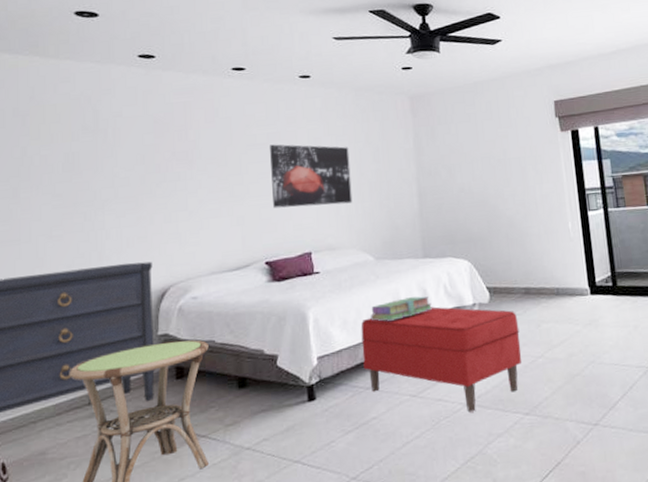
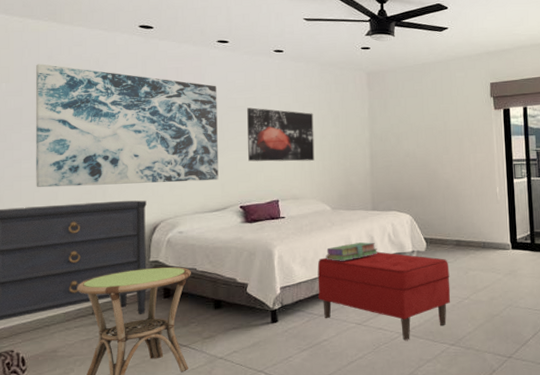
wall art: none [15,105,239,254] -> present [36,64,219,188]

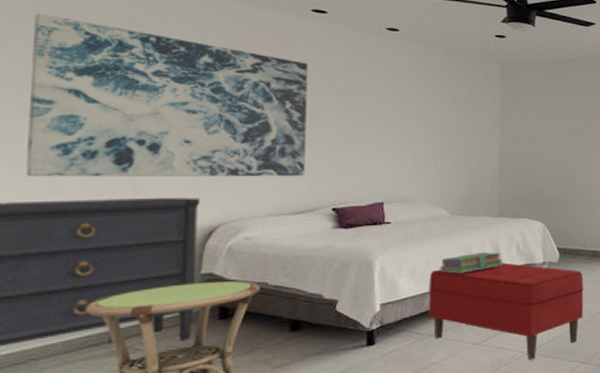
wall art: present [247,107,315,162] -> none [346,92,433,159]

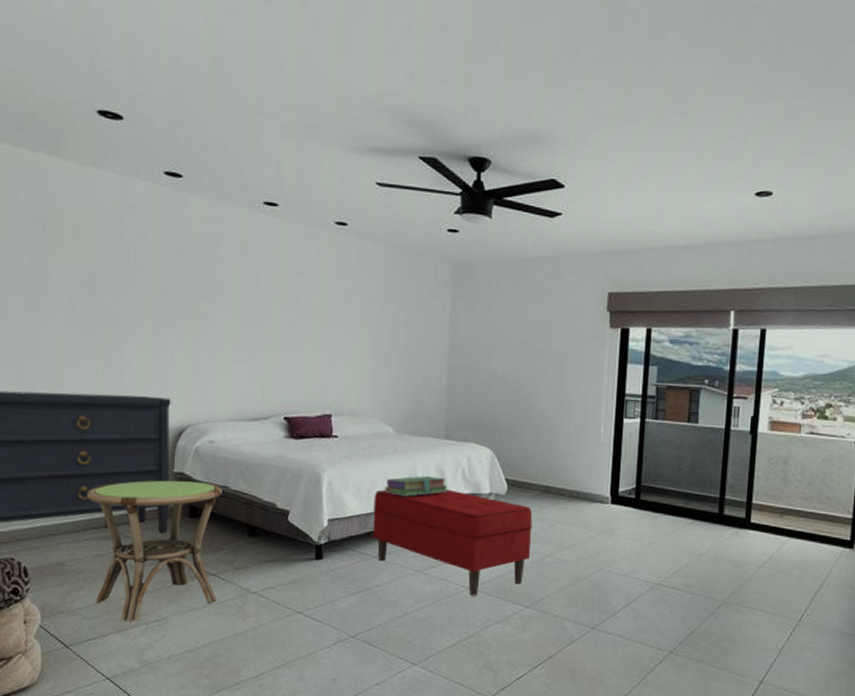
wall art: present [26,13,308,177] -> none [34,210,261,383]

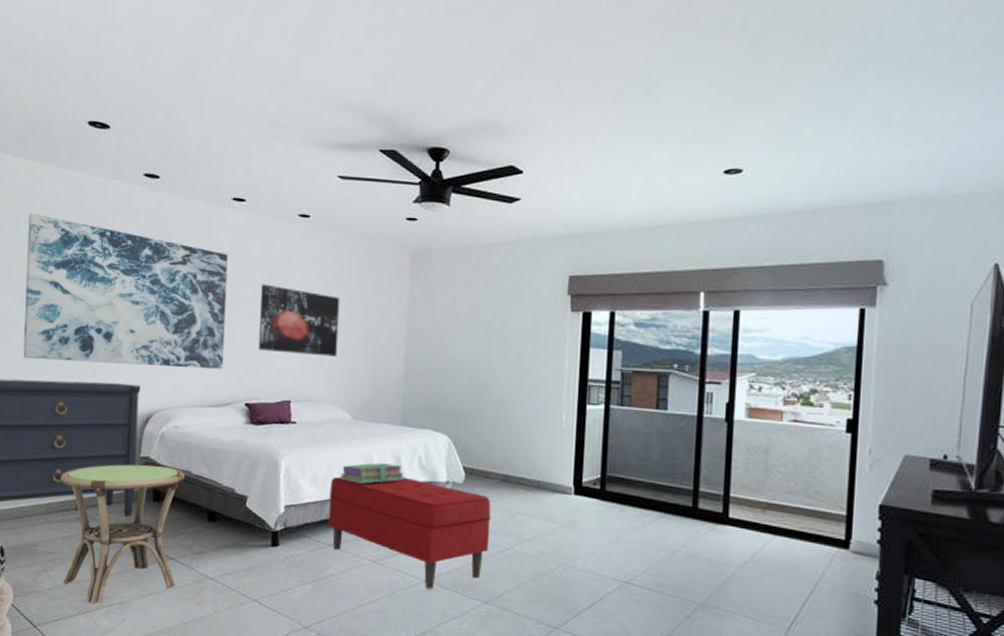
wall art: none [34,210,261,383] -> present [23,213,228,370]
wall art: none [297,294,381,370] -> present [259,284,340,357]

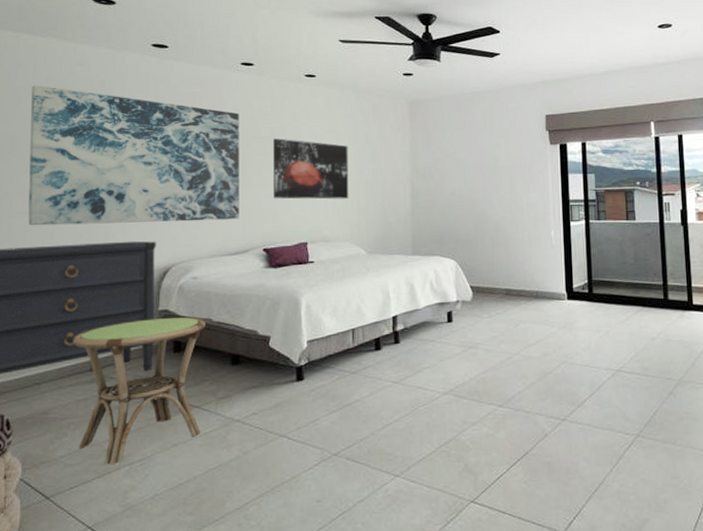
bench: present [328,476,491,589] -> none [350,301,499,401]
stack of books: present [340,463,404,484] -> none [359,290,418,312]

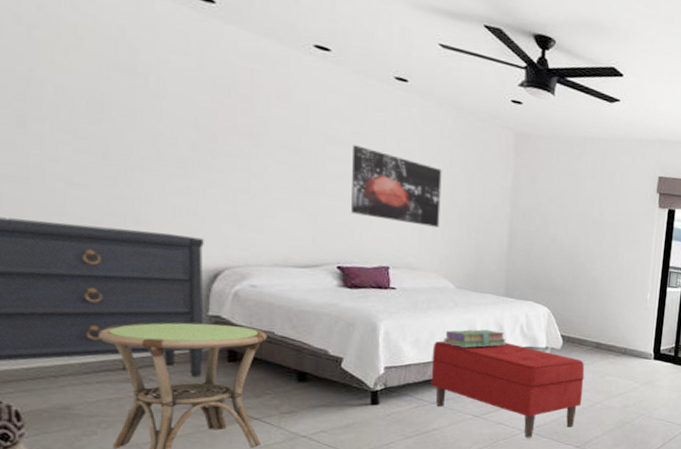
wall art: present [28,85,239,226] -> none [16,11,311,230]
bench: none [350,301,499,401] -> present [431,341,585,438]
stack of books: none [359,290,418,312] -> present [443,329,506,348]

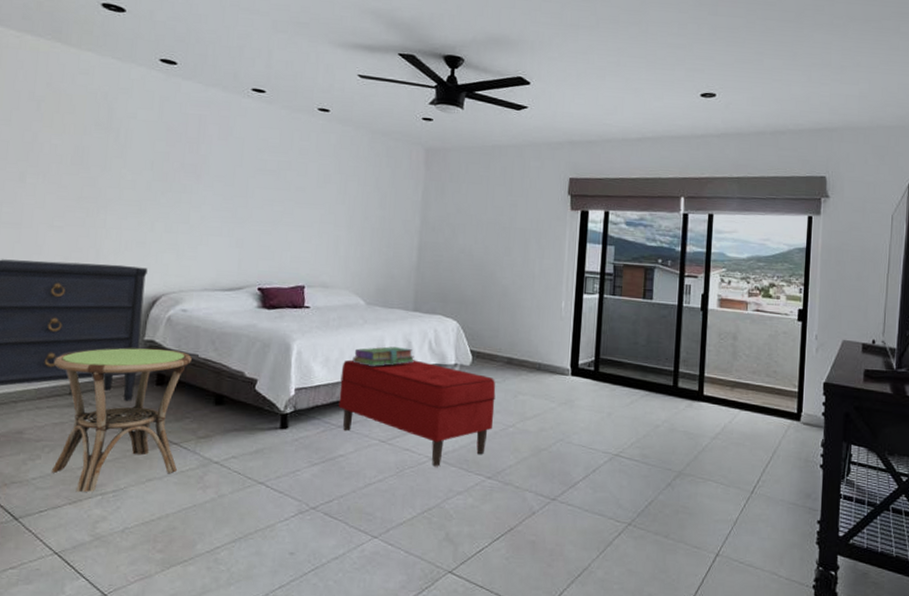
wall art: present [351,145,442,228] -> none [274,173,357,245]

